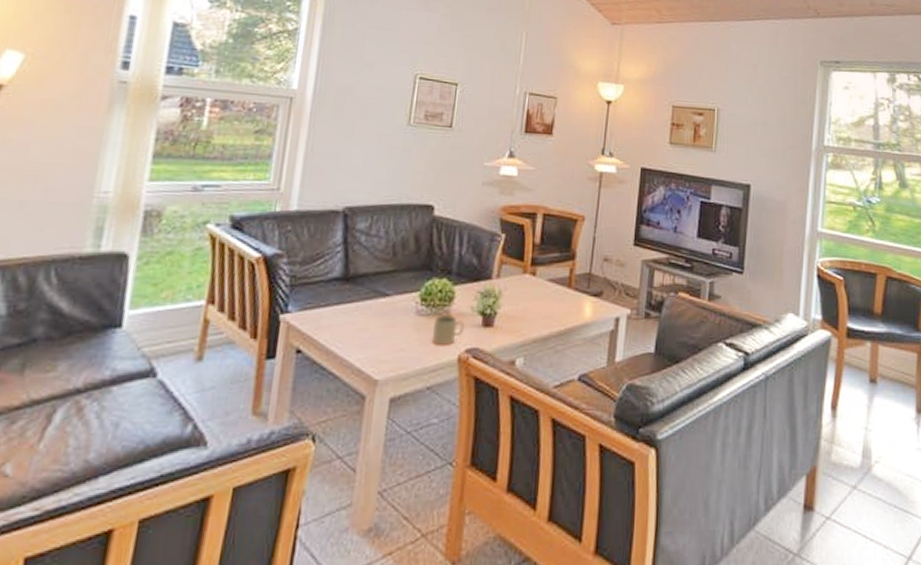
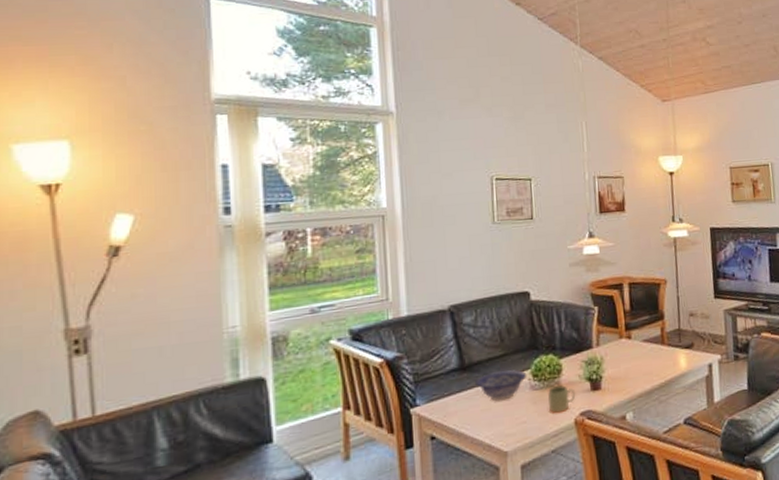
decorative bowl: none [357,287,415,322] -> present [475,369,527,401]

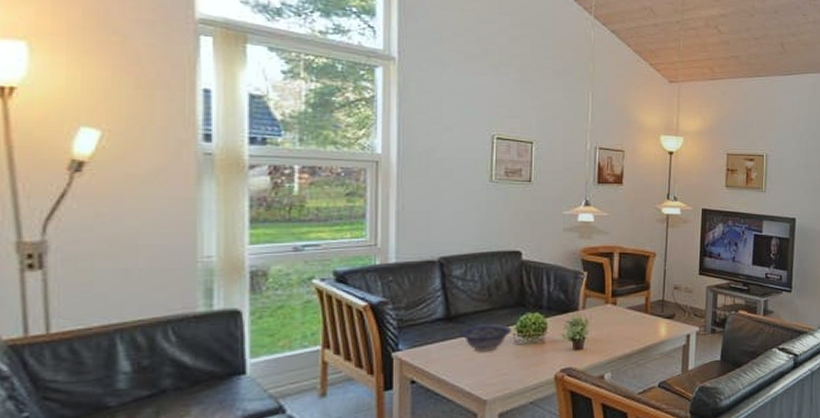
mug: present [547,384,576,414] -> none [530,341,558,369]

